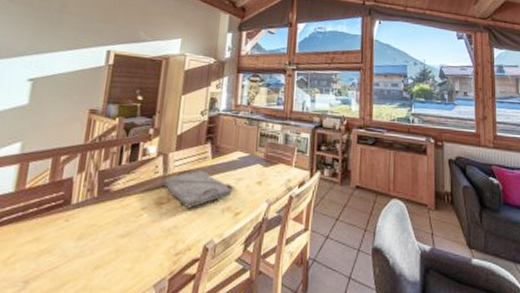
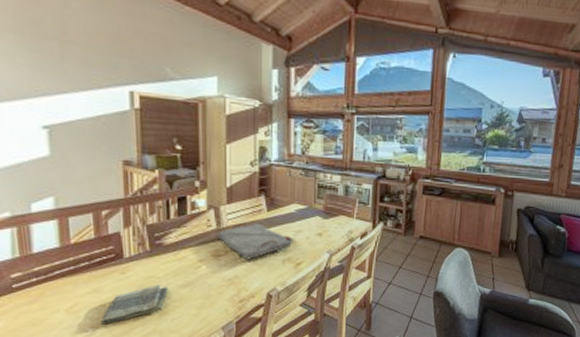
dish towel: none [33,233,108,279] -> present [101,284,168,325]

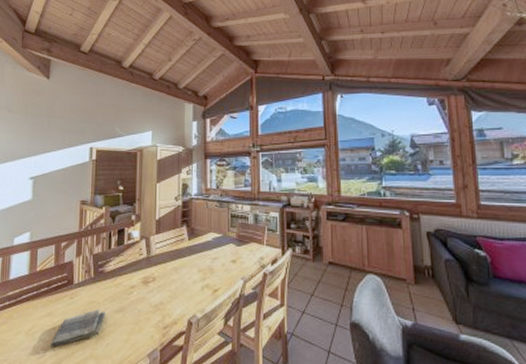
serving tray: present [218,222,294,260] -> none [148,250,211,286]

